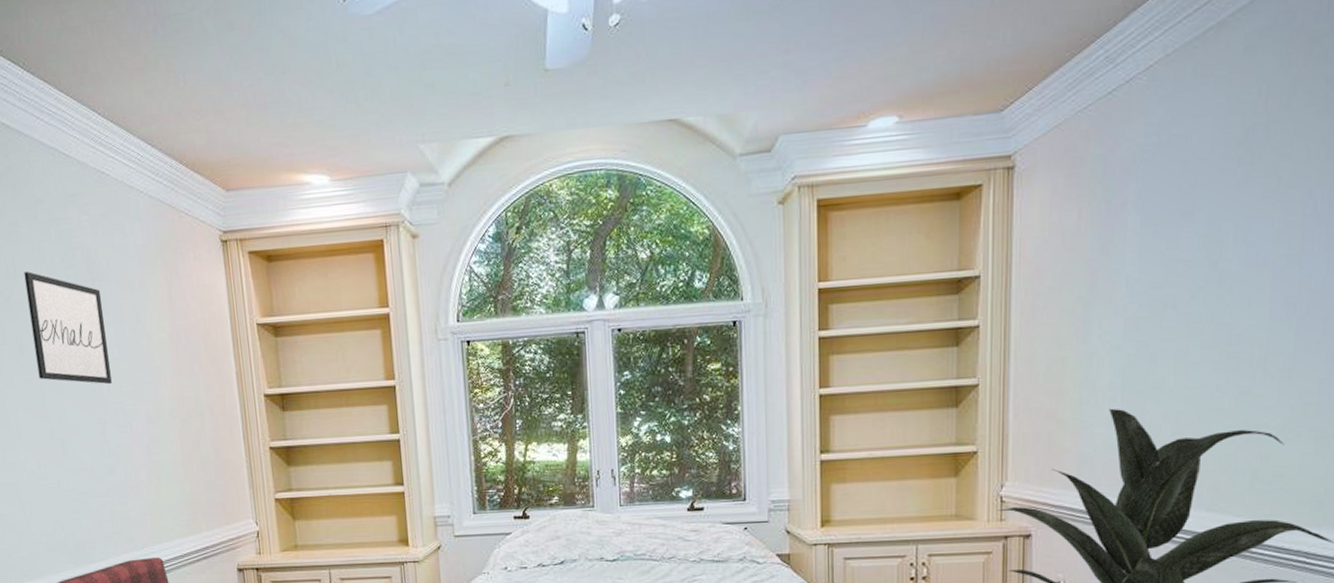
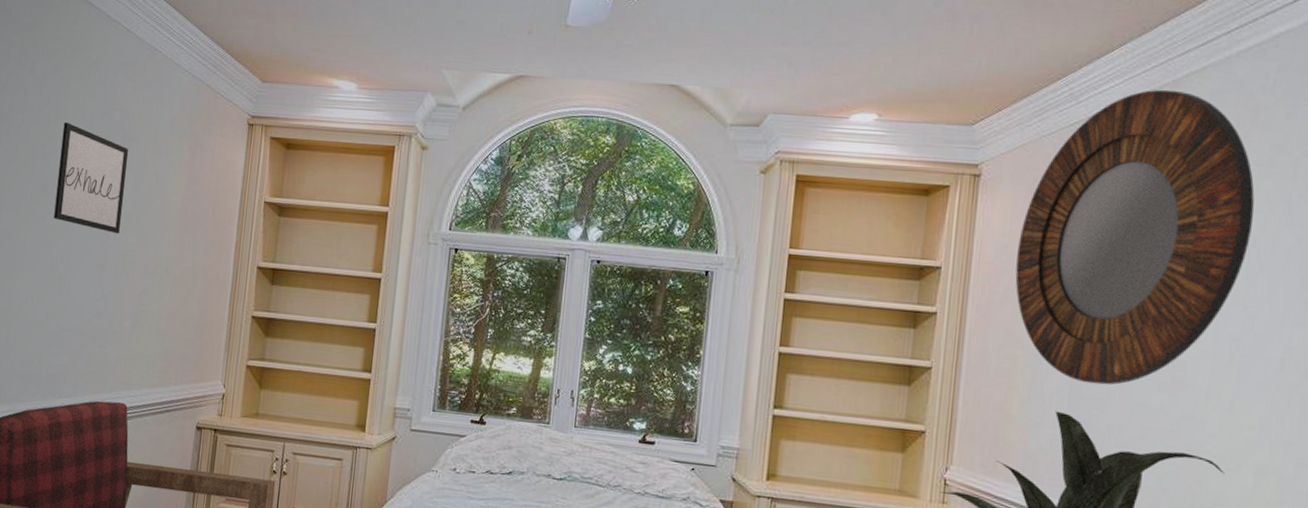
home mirror: none [1059,33,1310,375] -> present [1015,90,1255,385]

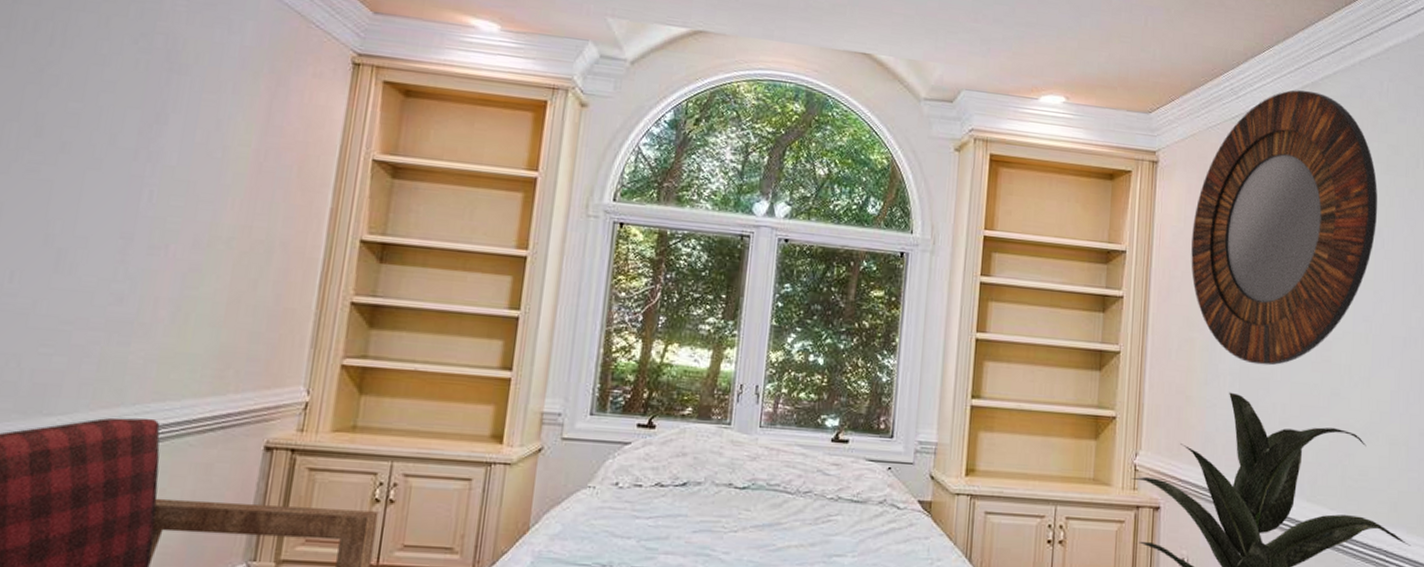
wall art: present [54,122,129,234] -> none [52,44,177,195]

